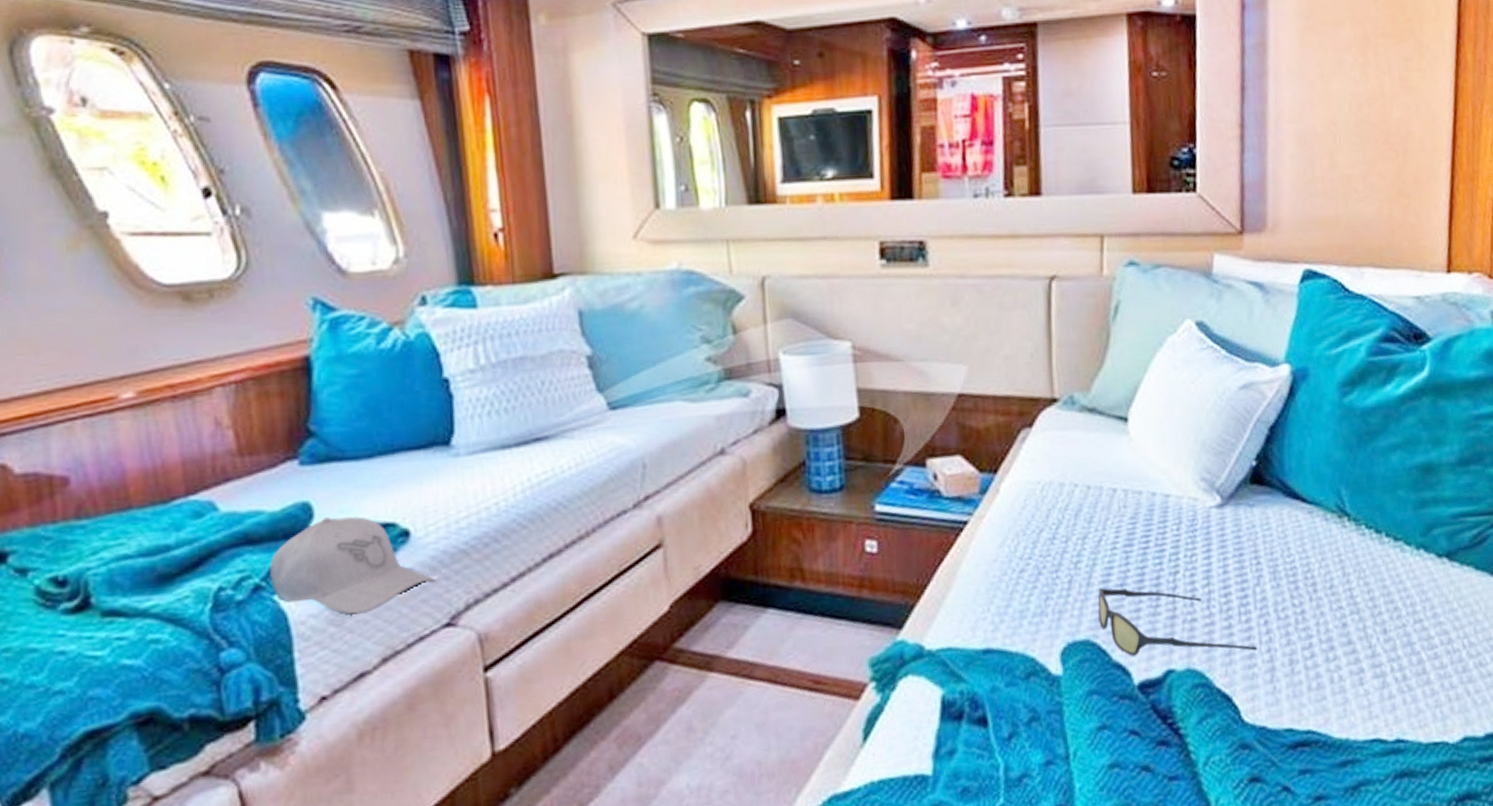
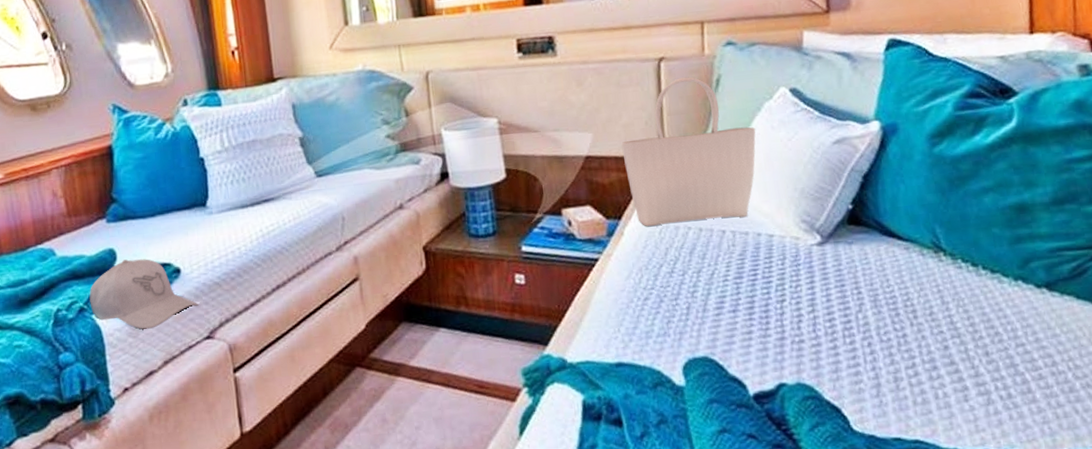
tote bag: none [1001,301,1157,483] -> present [621,77,756,227]
sunglasses: present [1098,588,1258,656] -> none [713,313,863,371]

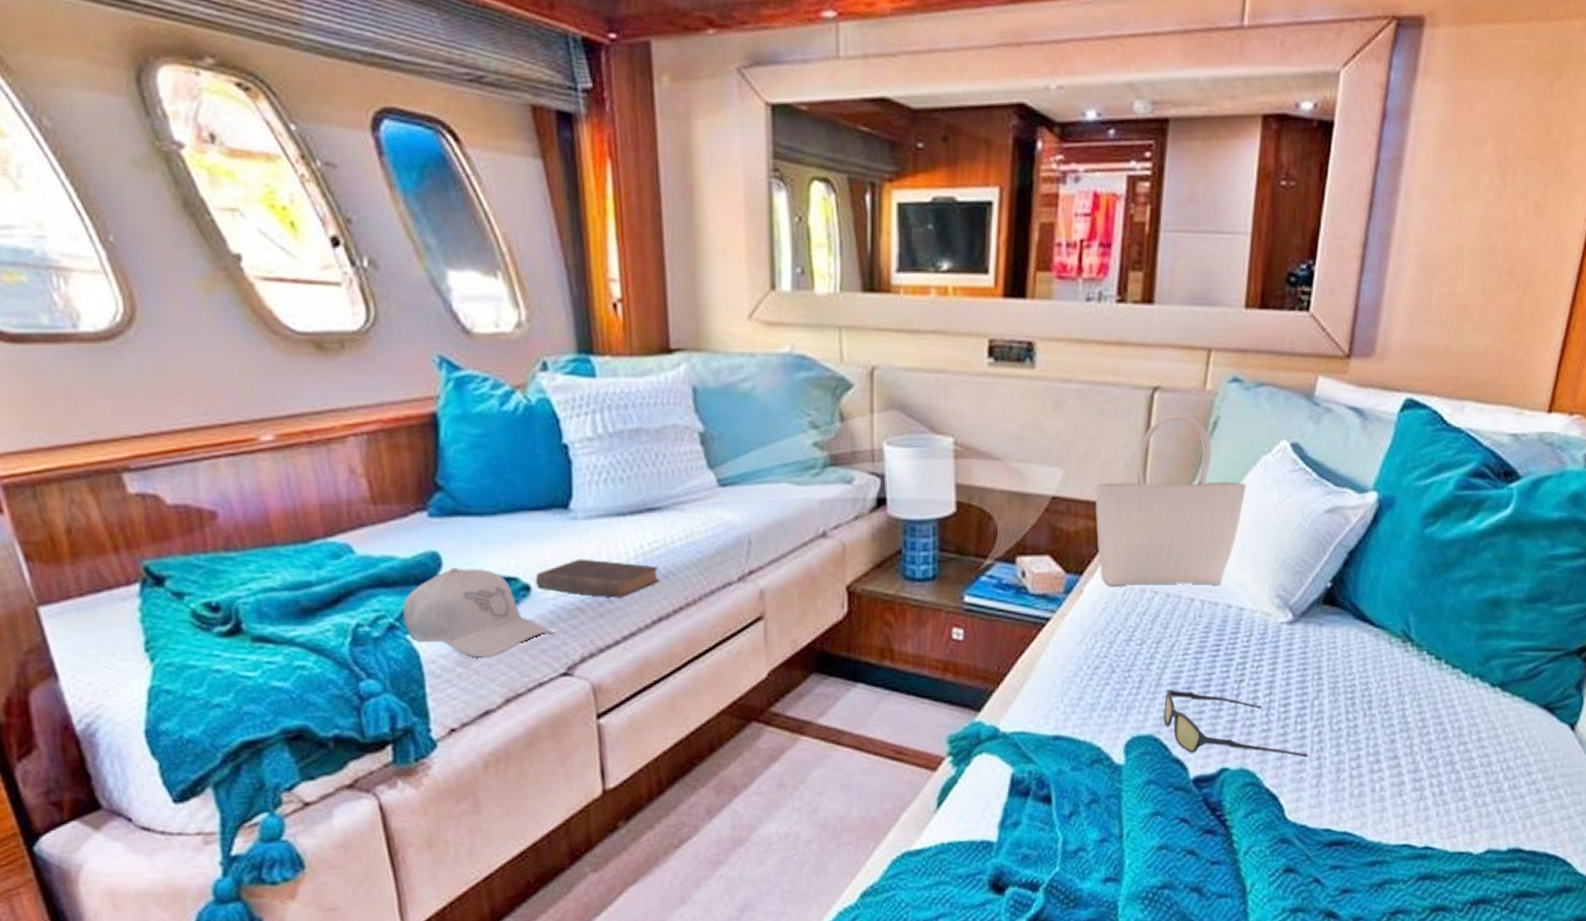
book: none [184,243,277,273] -> present [536,558,661,598]
sunglasses: none [713,313,863,371] -> present [1163,689,1309,758]

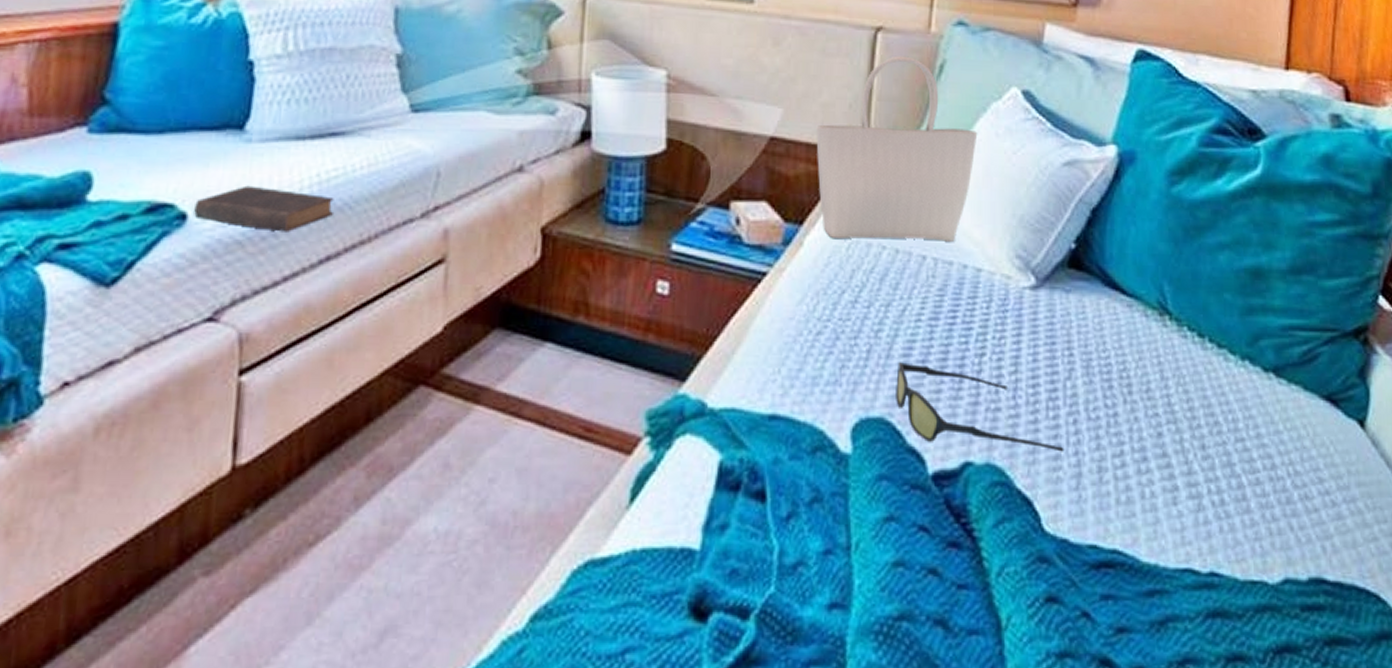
baseball cap: present [402,568,554,659] -> none [35,190,205,298]

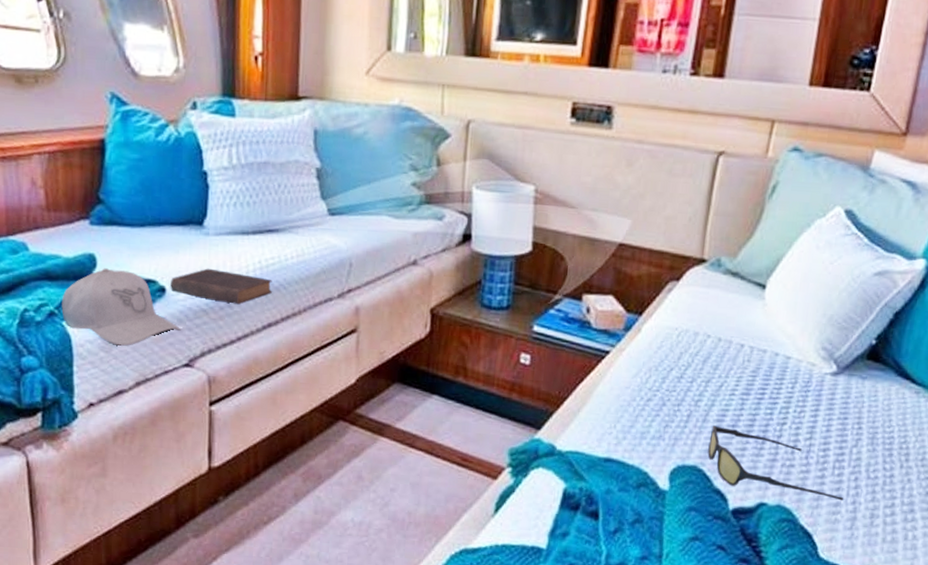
baseball cap: none [35,190,205,298] -> present [61,268,181,347]
tote bag: present [816,55,978,242] -> none [657,177,801,334]

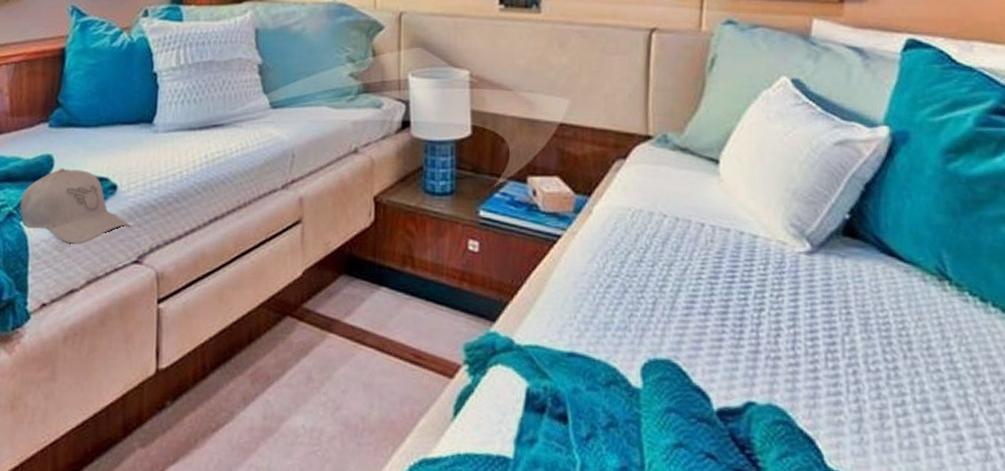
book: present [170,268,273,305] -> none [121,164,219,199]
sunglasses: present [707,425,844,501] -> none [680,313,845,399]

